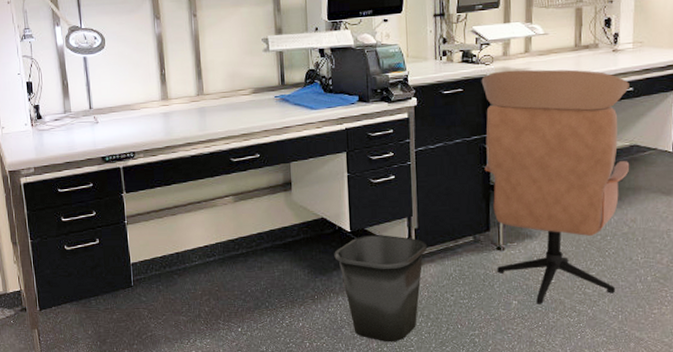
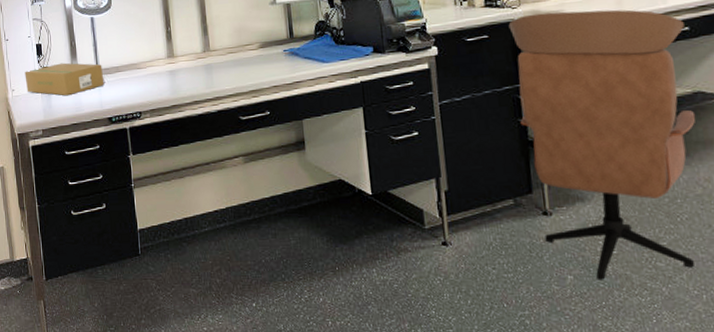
box: none [14,101,98,135] -> present [24,62,105,96]
waste bin: present [334,234,427,342] -> none [355,197,460,323]

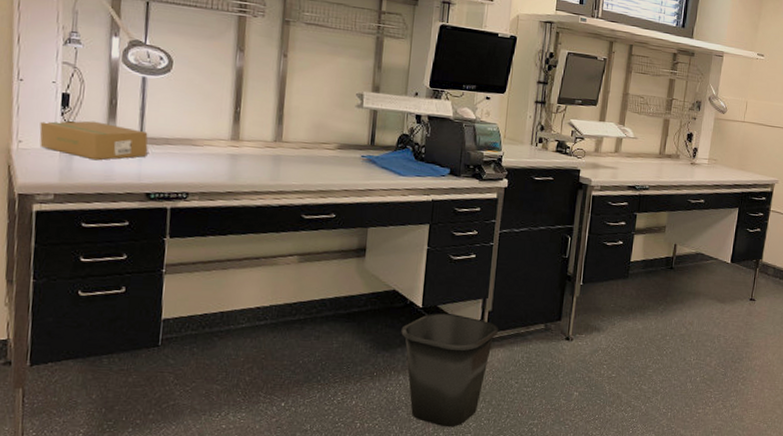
waste bin: none [355,197,460,323] -> present [401,312,498,428]
office chair: present [508,9,696,280] -> none [563,166,702,397]

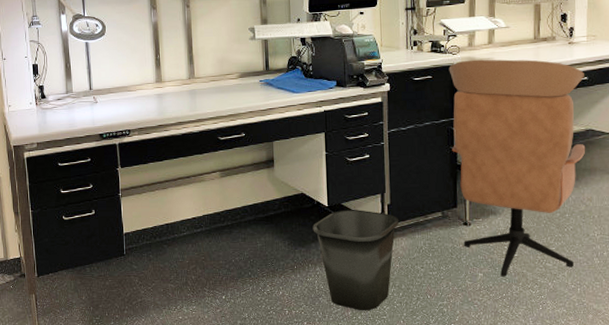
box: present [39,120,148,161] -> none [21,82,97,113]
office chair: none [563,166,702,397] -> present [448,59,586,277]

